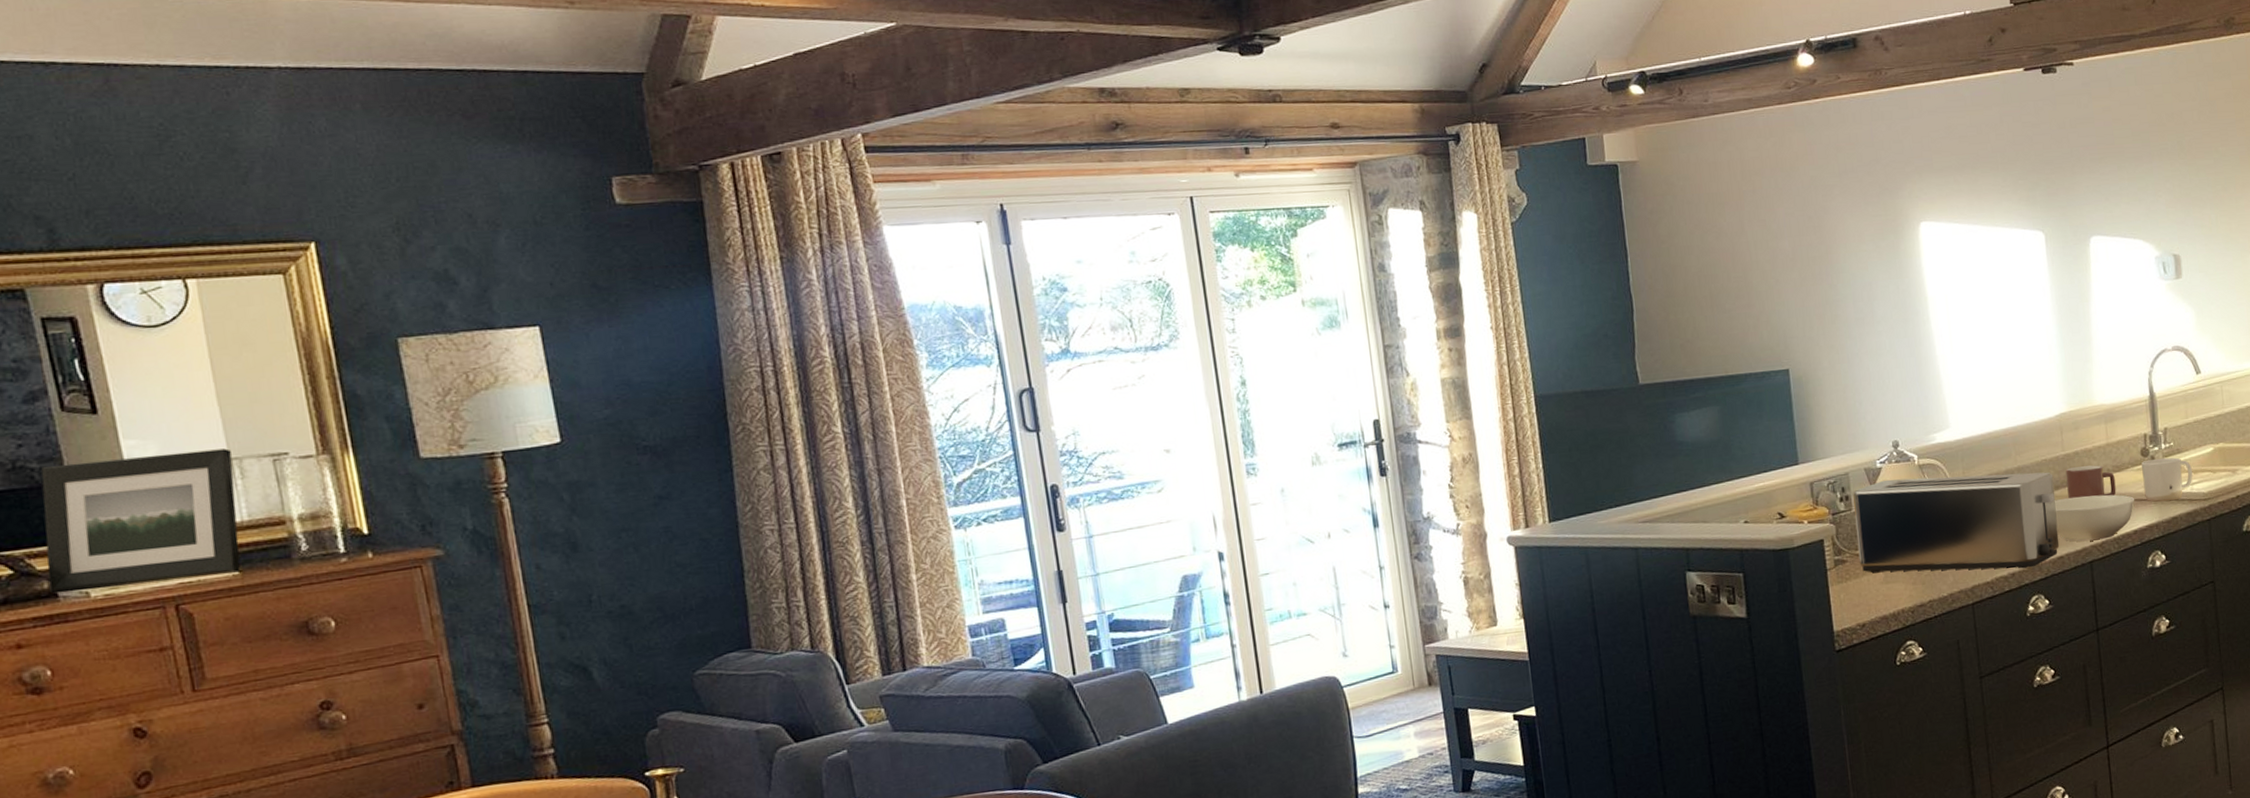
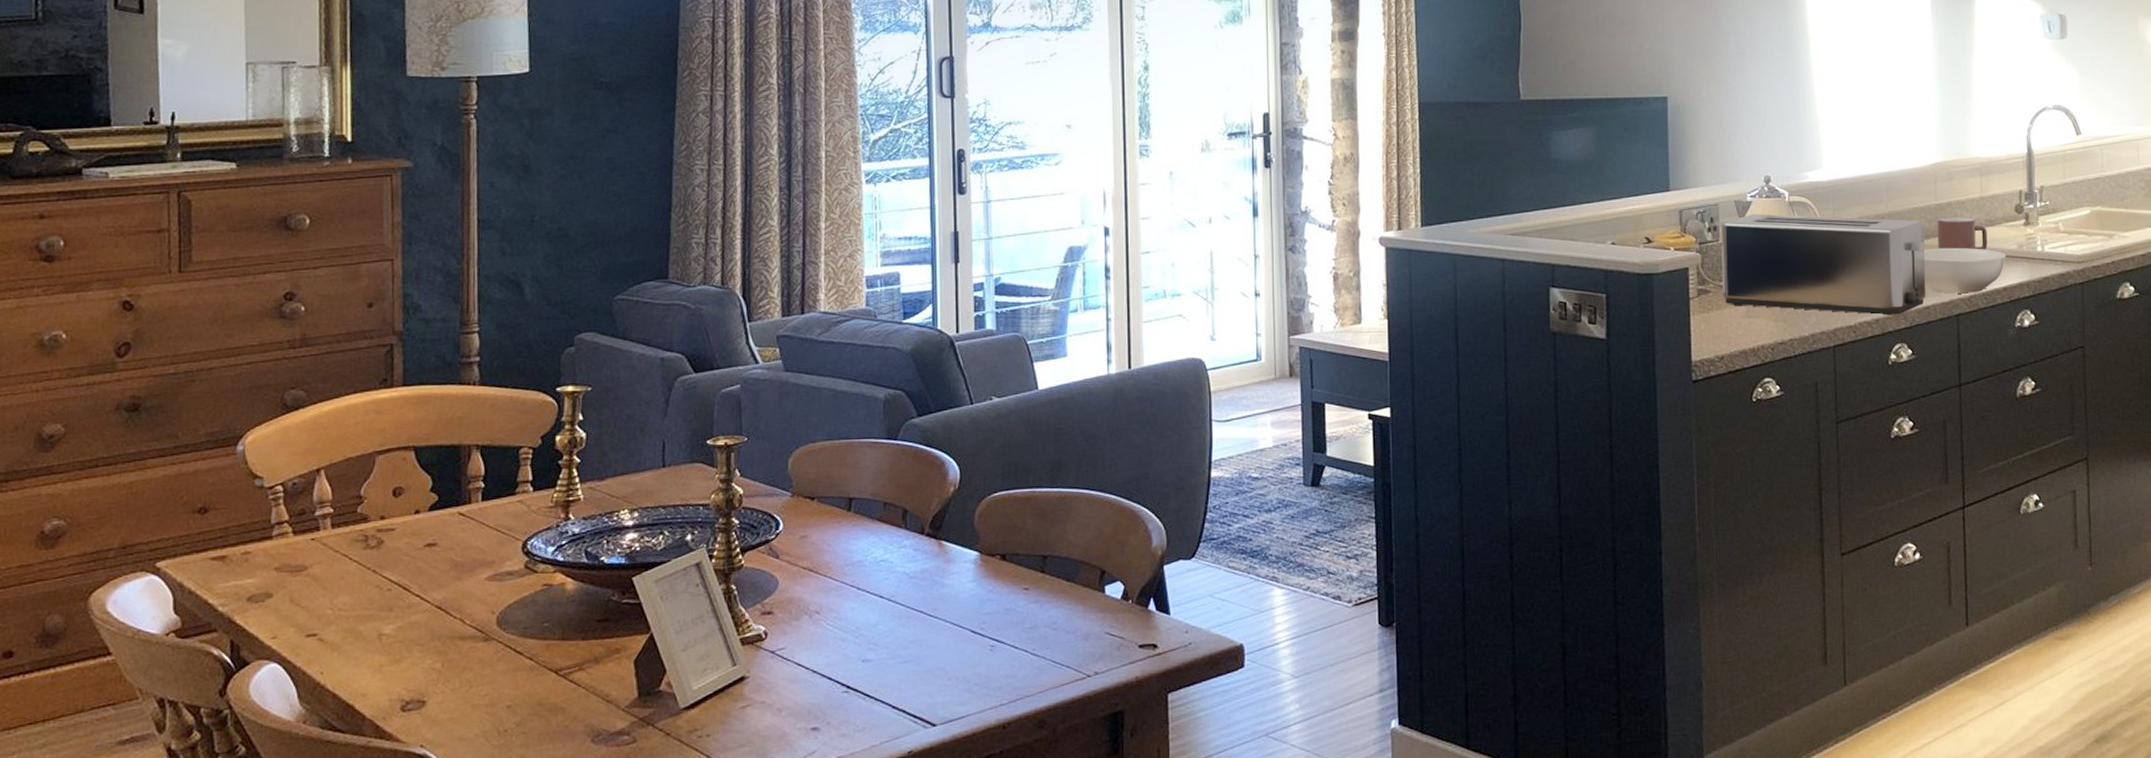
picture frame: present [41,448,241,594] -> none [76,54,248,172]
mug: present [2141,457,2193,503] -> none [2015,216,2067,261]

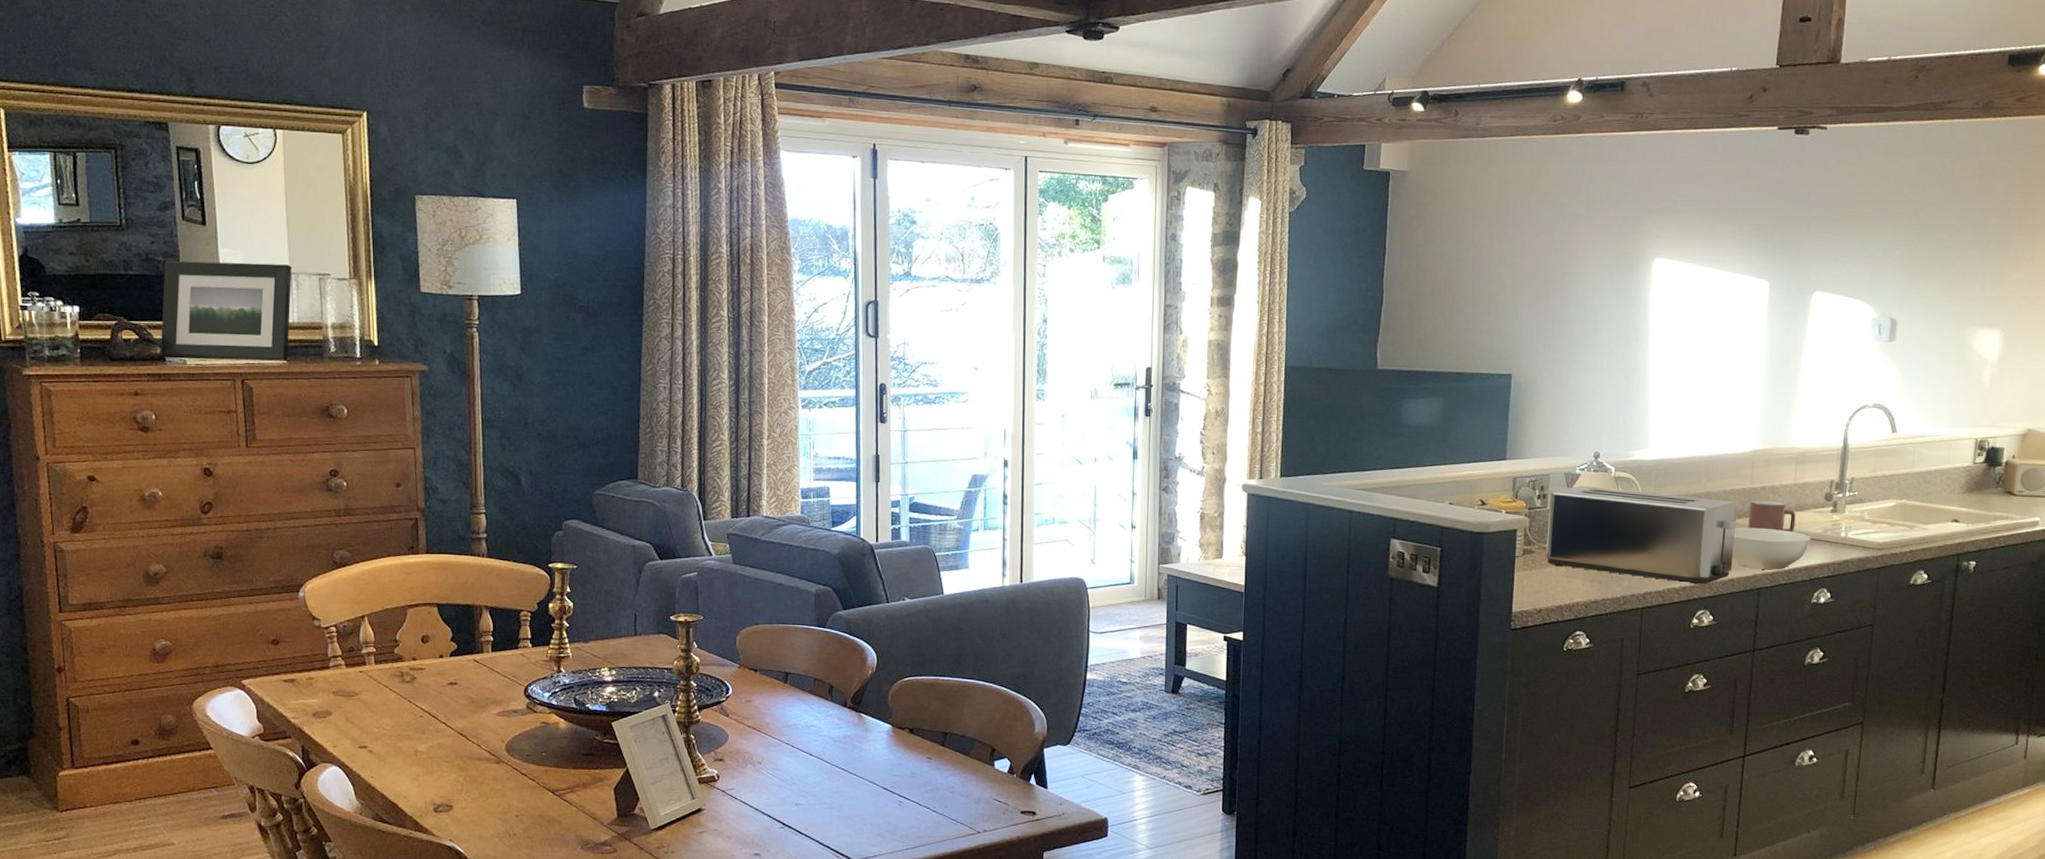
picture frame: none [76,54,248,172] -> present [161,260,291,362]

